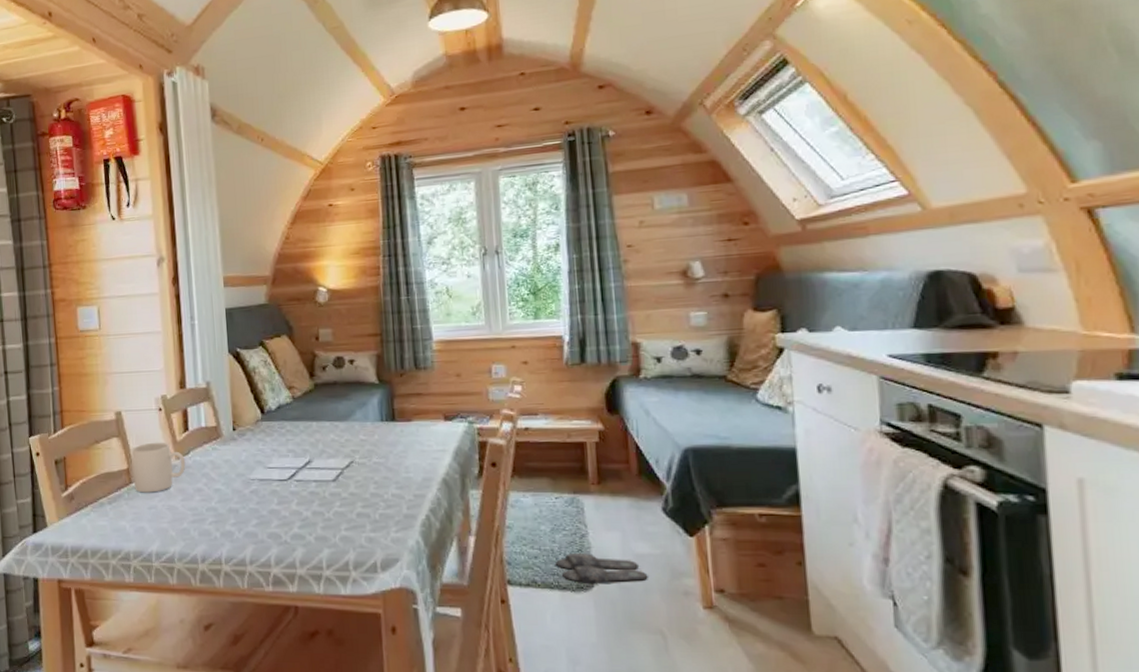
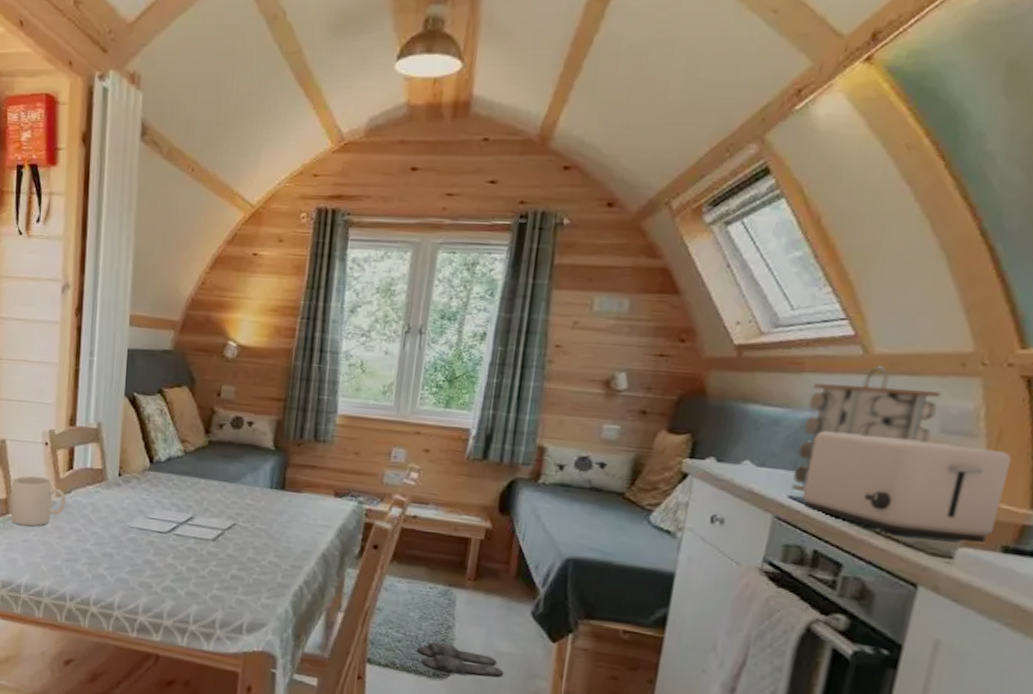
spice rack: none [882,219,1011,350] -> present [791,366,942,492]
toaster: none [898,281,1102,377] -> present [802,431,1011,544]

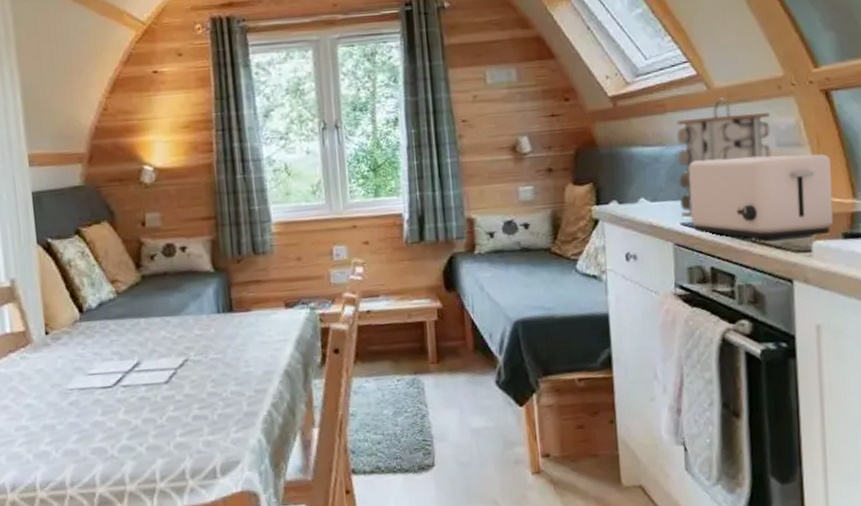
slippers: present [417,642,504,677] -> none [398,433,484,464]

